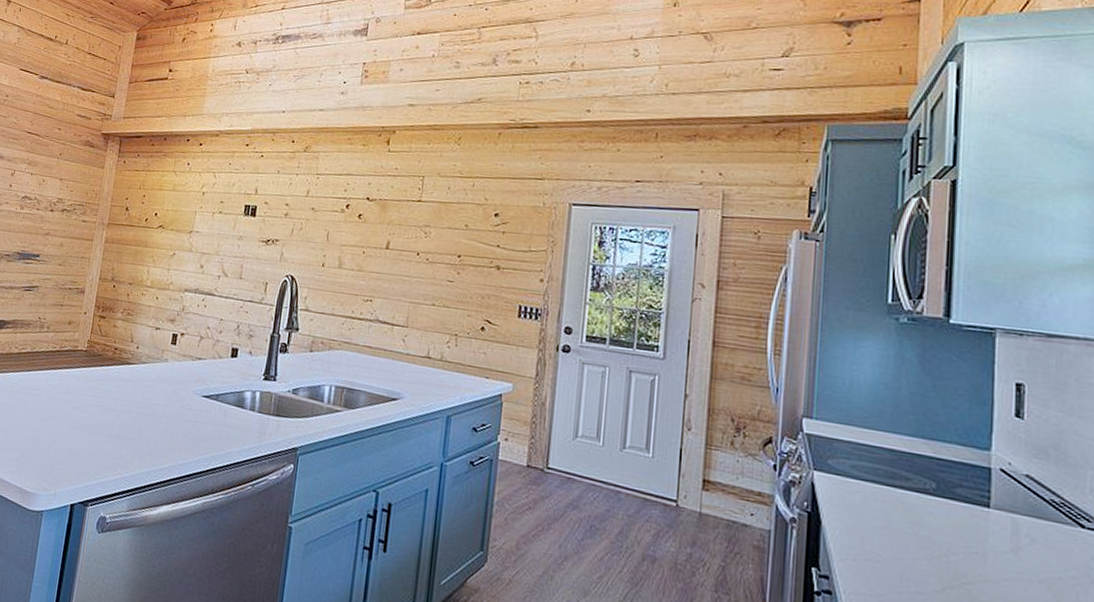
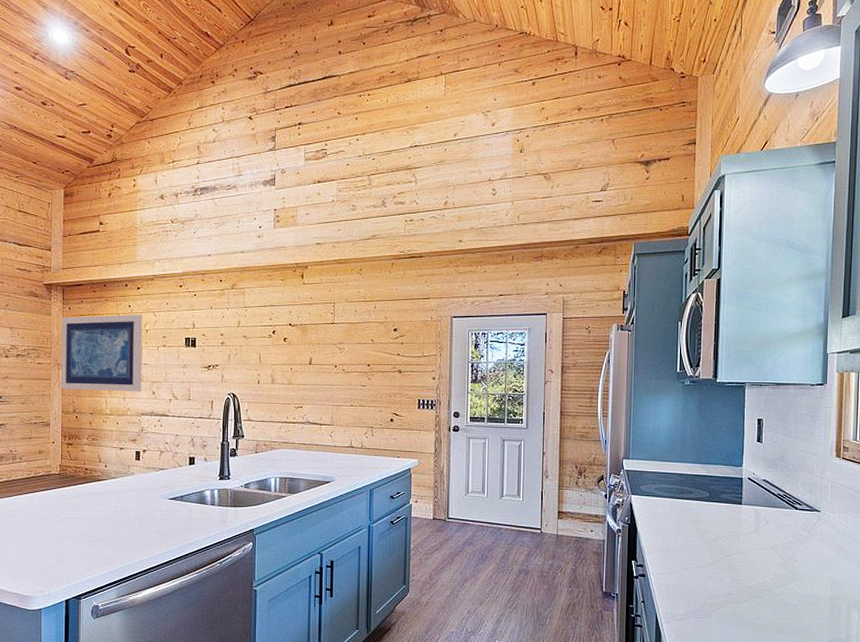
wall art: none [103,171,202,264] -> present [61,314,143,392]

